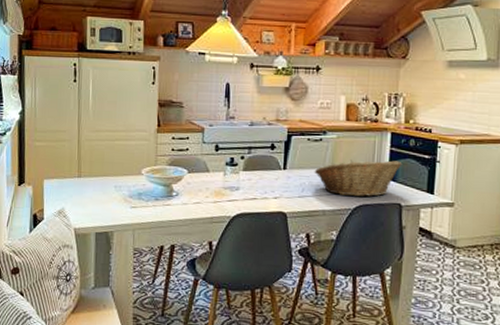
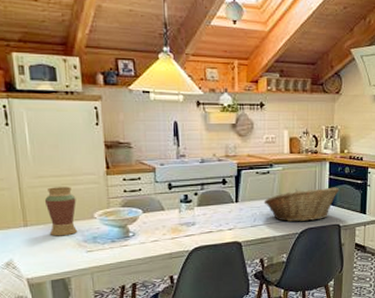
vase: none [98,141,127,190] -> present [44,187,77,236]

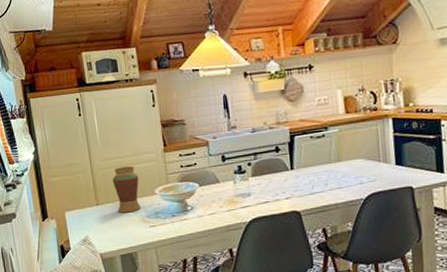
fruit basket: present [264,187,340,222] -> none [321,145,408,187]

